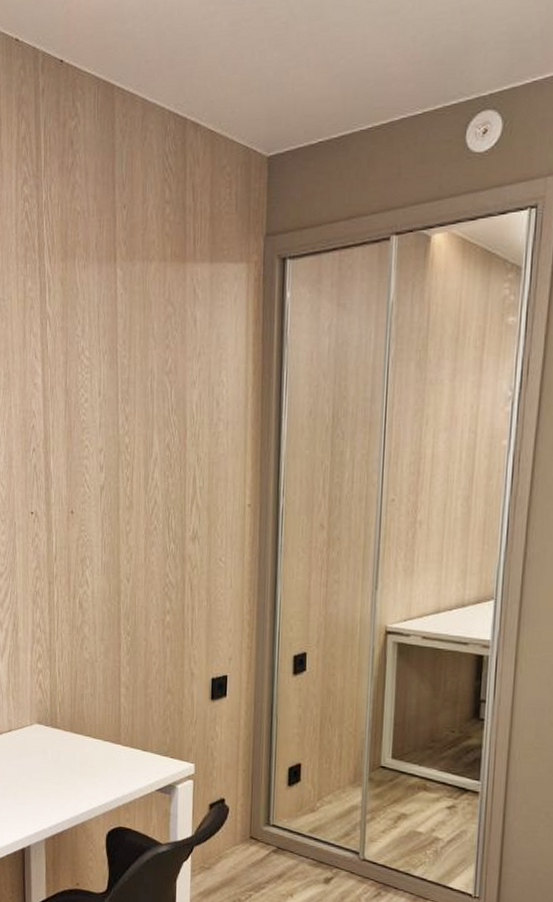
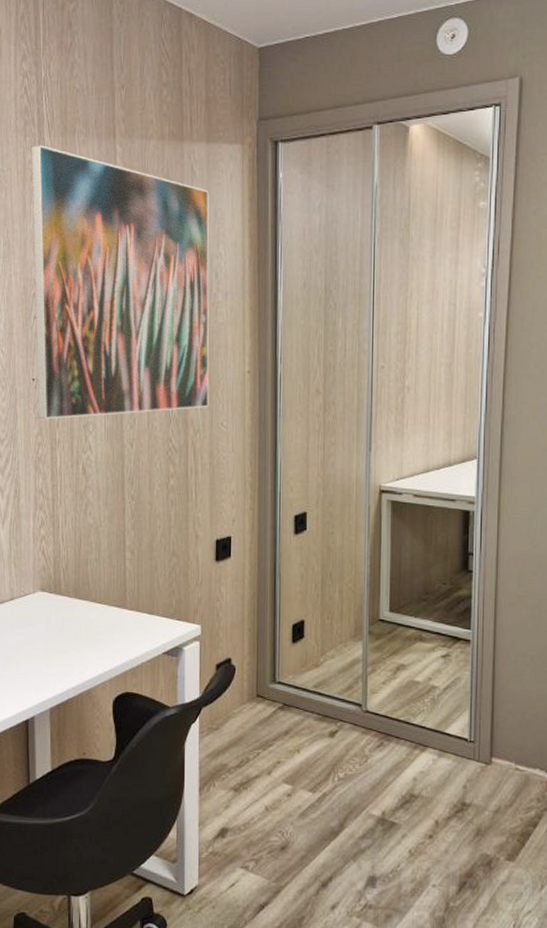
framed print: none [31,272,212,554] -> present [31,145,210,420]

